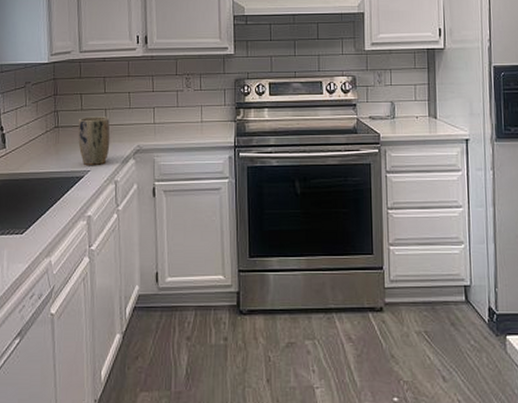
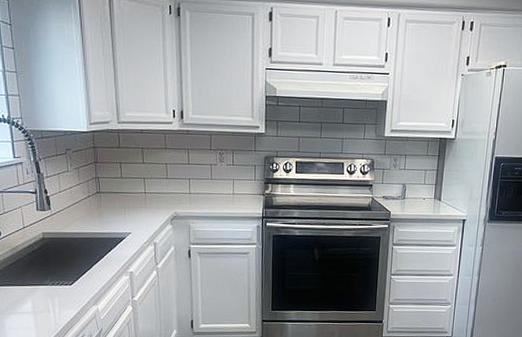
plant pot: present [77,116,111,165] -> none [118,184,149,228]

